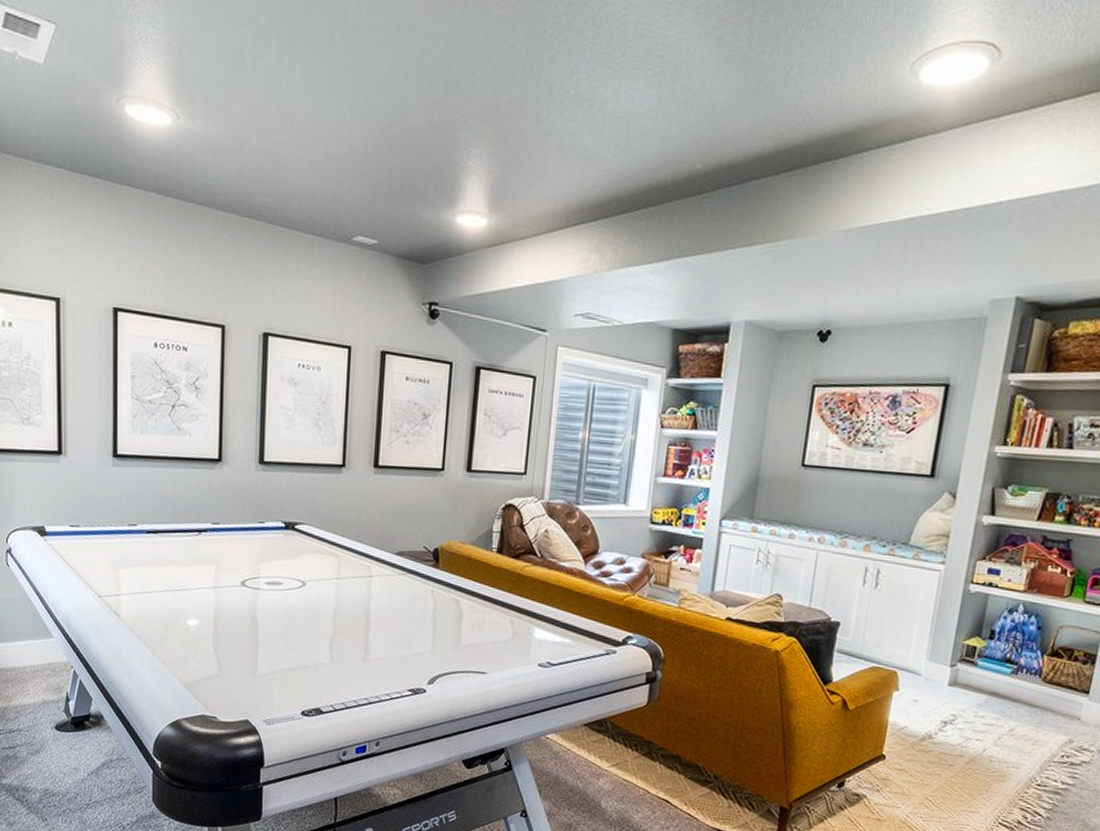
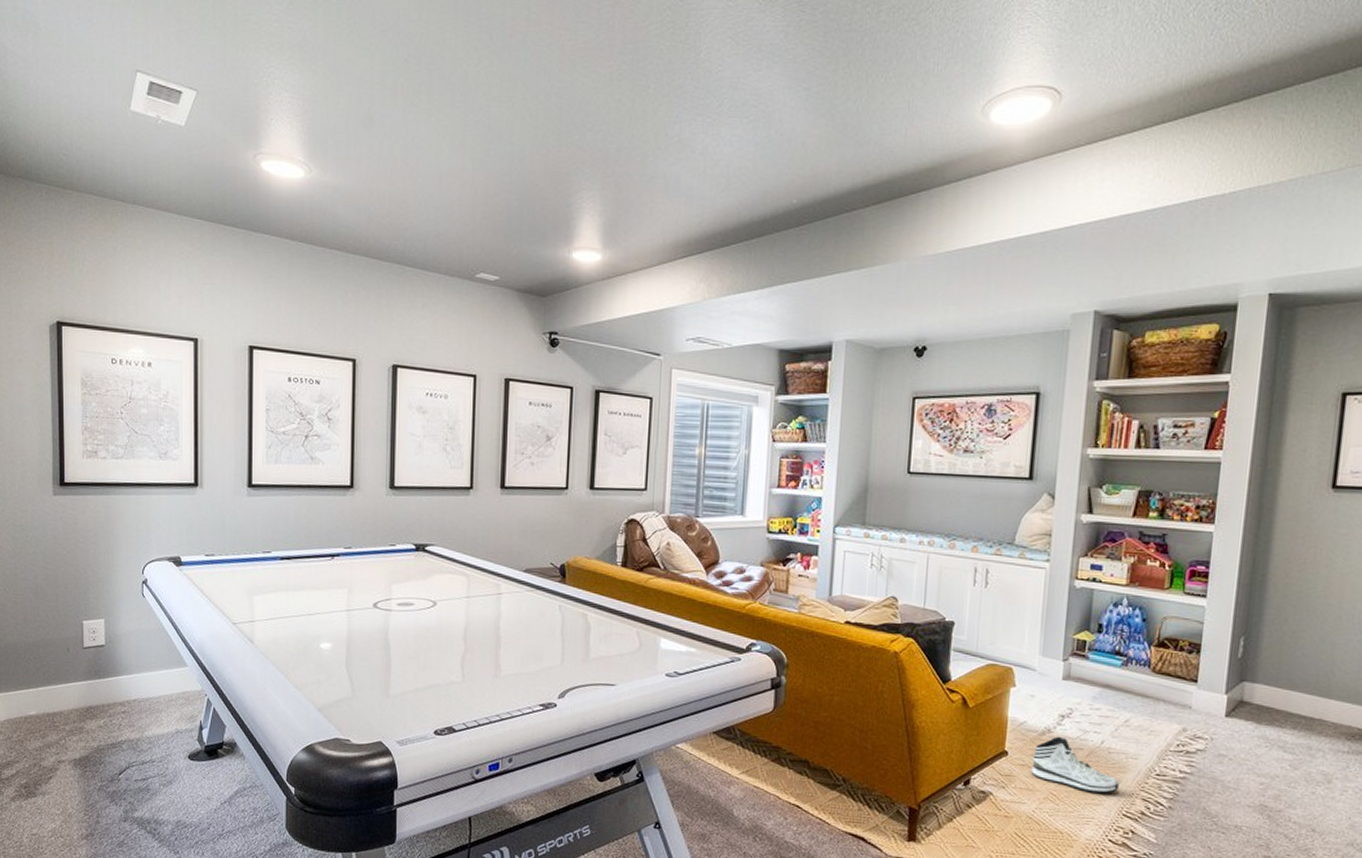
sneaker: none [908,742,998,802] -> present [1031,736,1119,794]

